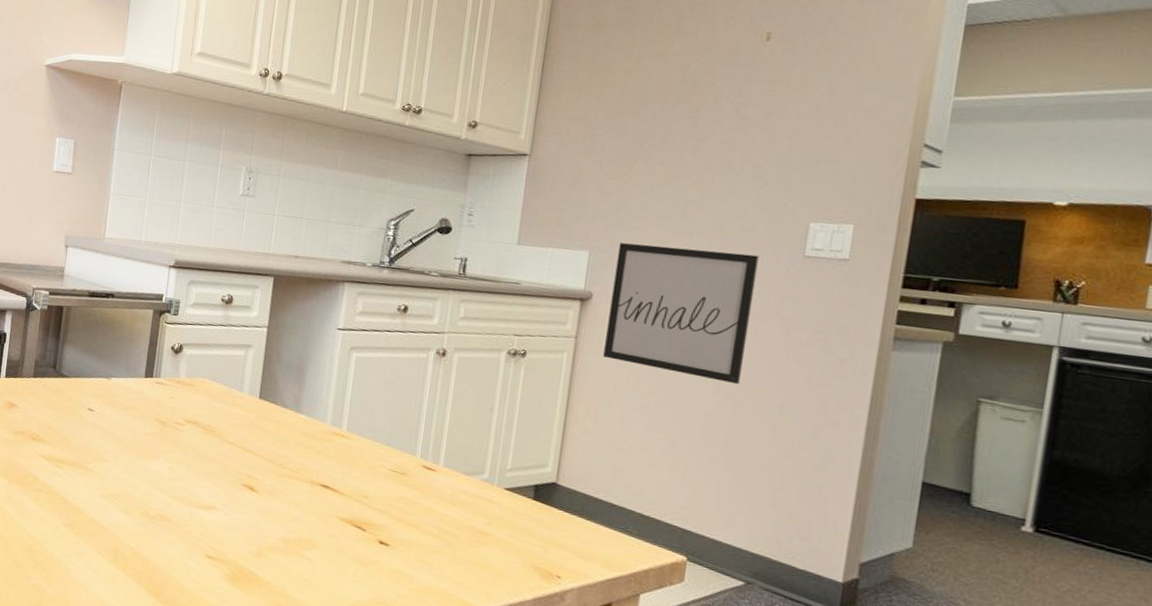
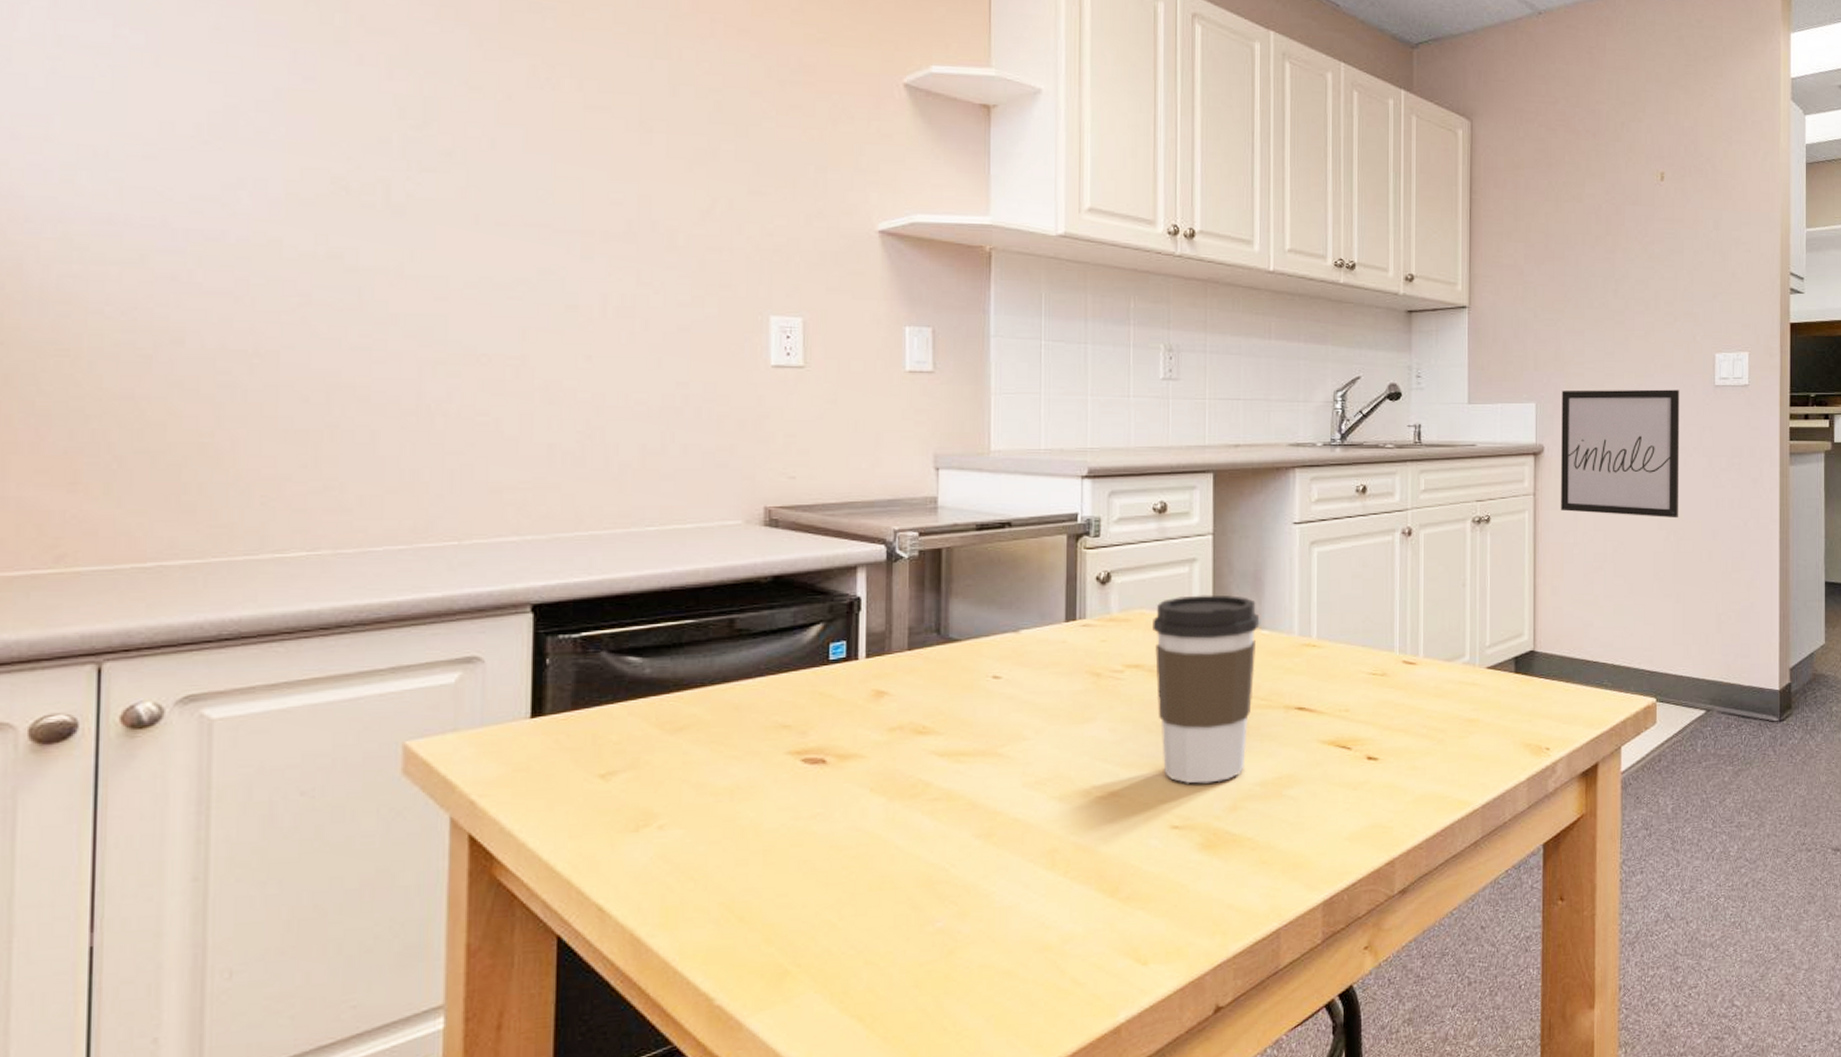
coffee cup: none [206,373,299,531] -> present [1153,594,1260,784]

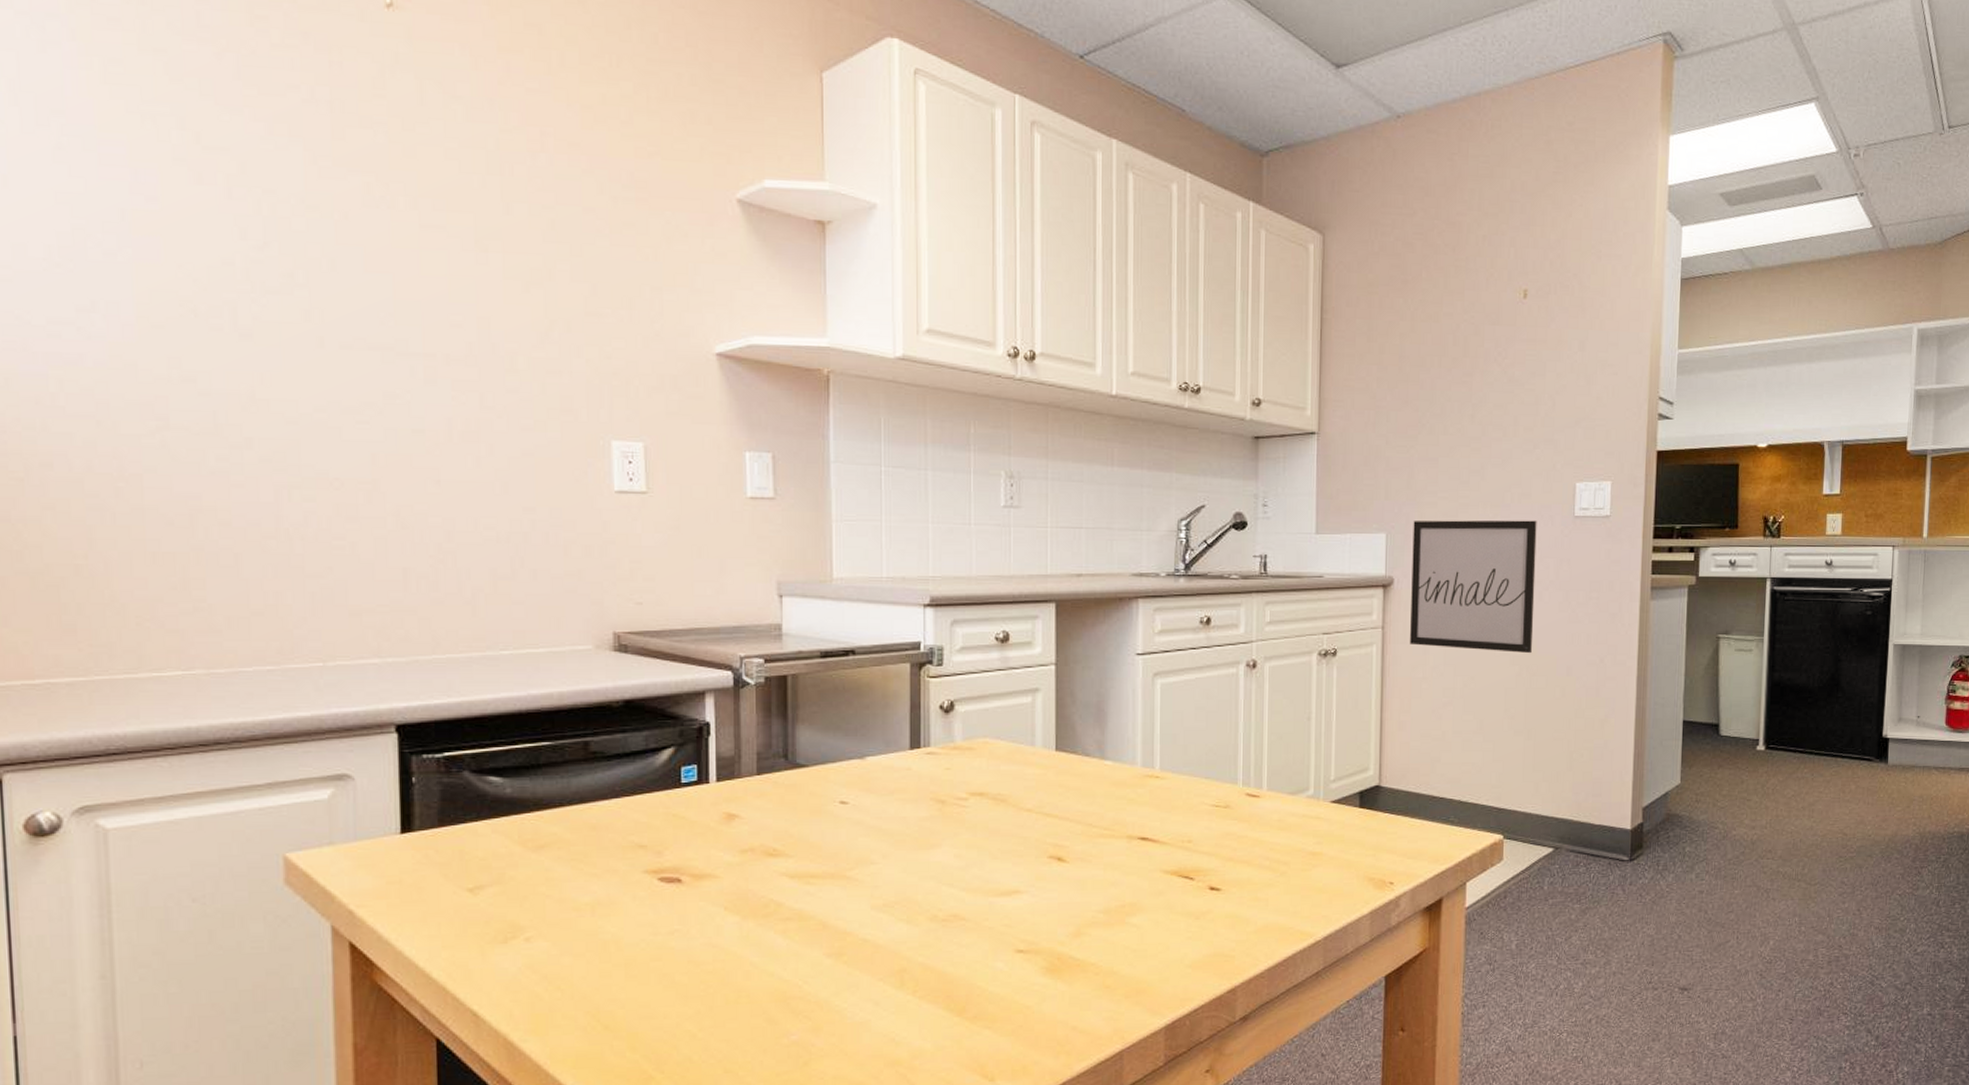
coffee cup: present [1153,594,1260,784] -> none [996,725,1103,910]

